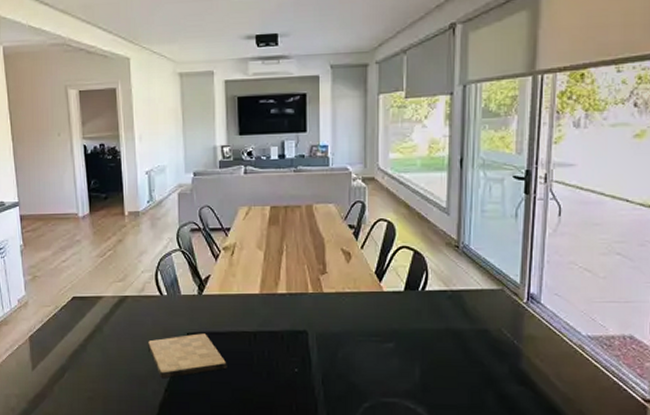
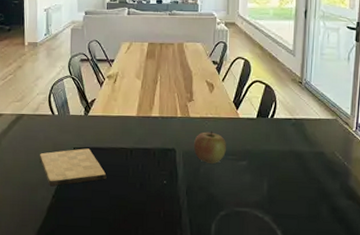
apple: none [328,308,369,347] -> present [193,131,227,164]

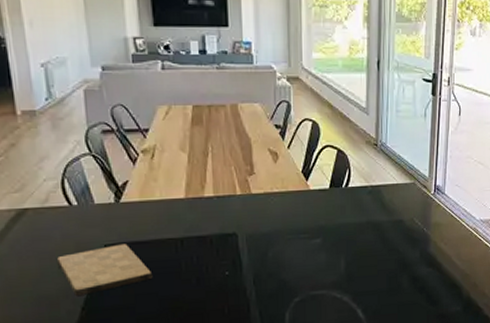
apple: present [193,131,227,164] -> none [258,208,298,246]

